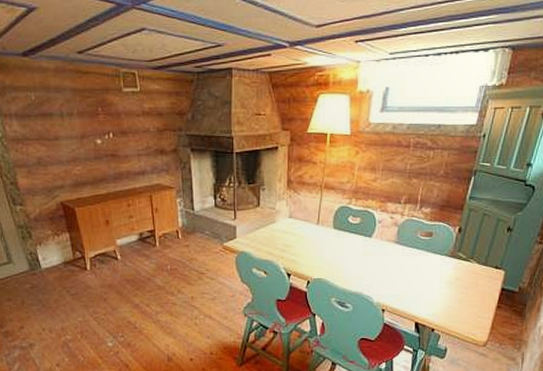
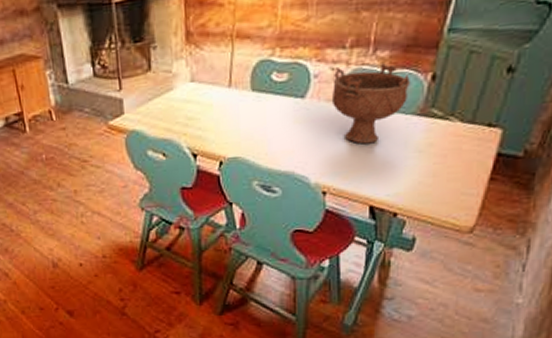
decorative bowl: none [391,216,444,275] -> present [333,63,410,144]

